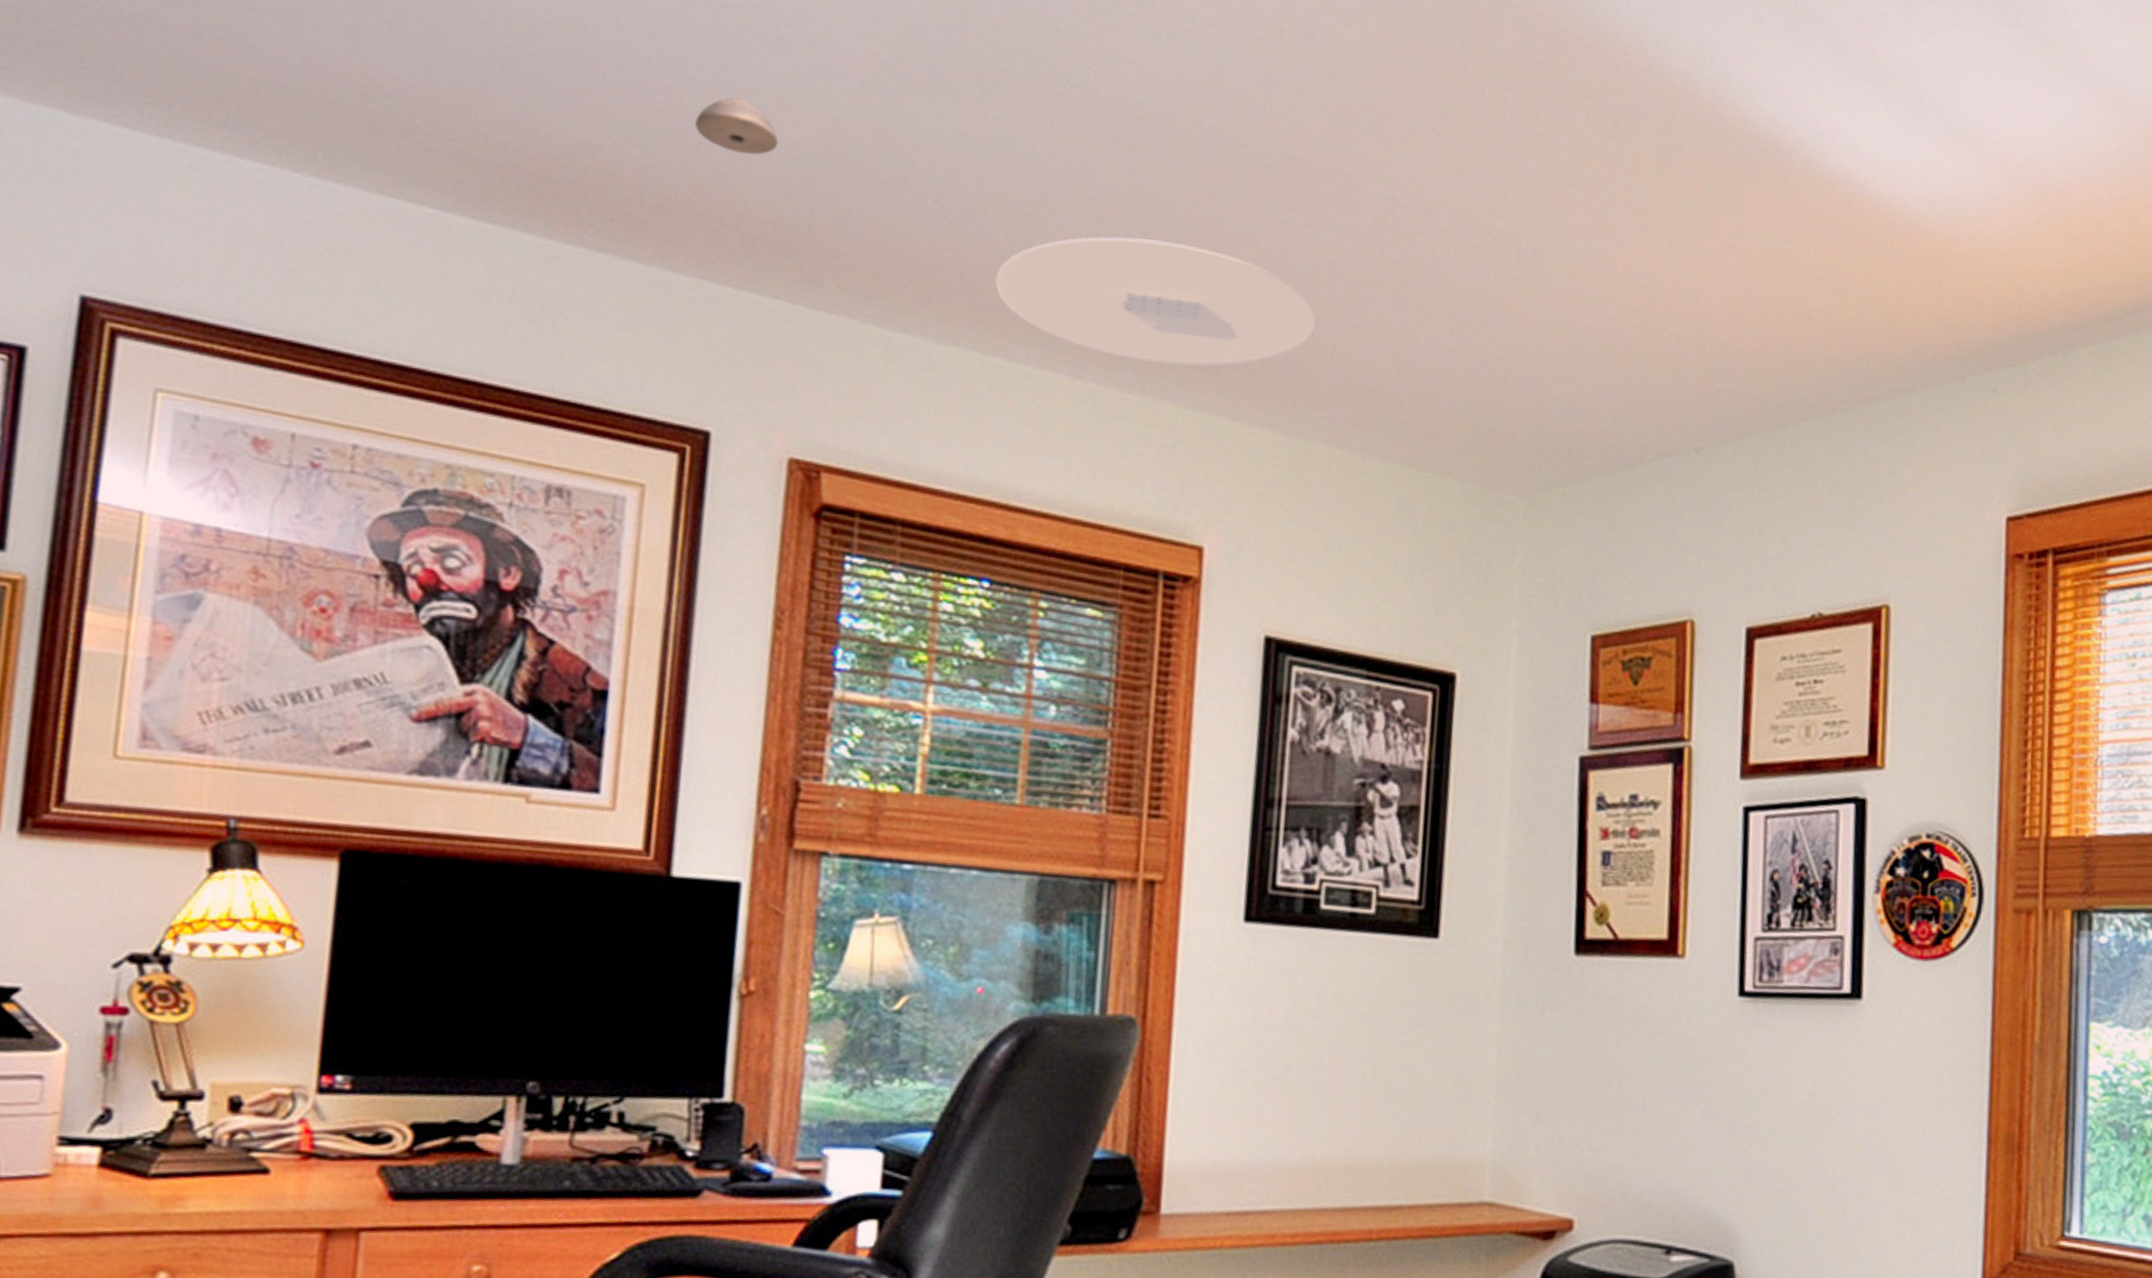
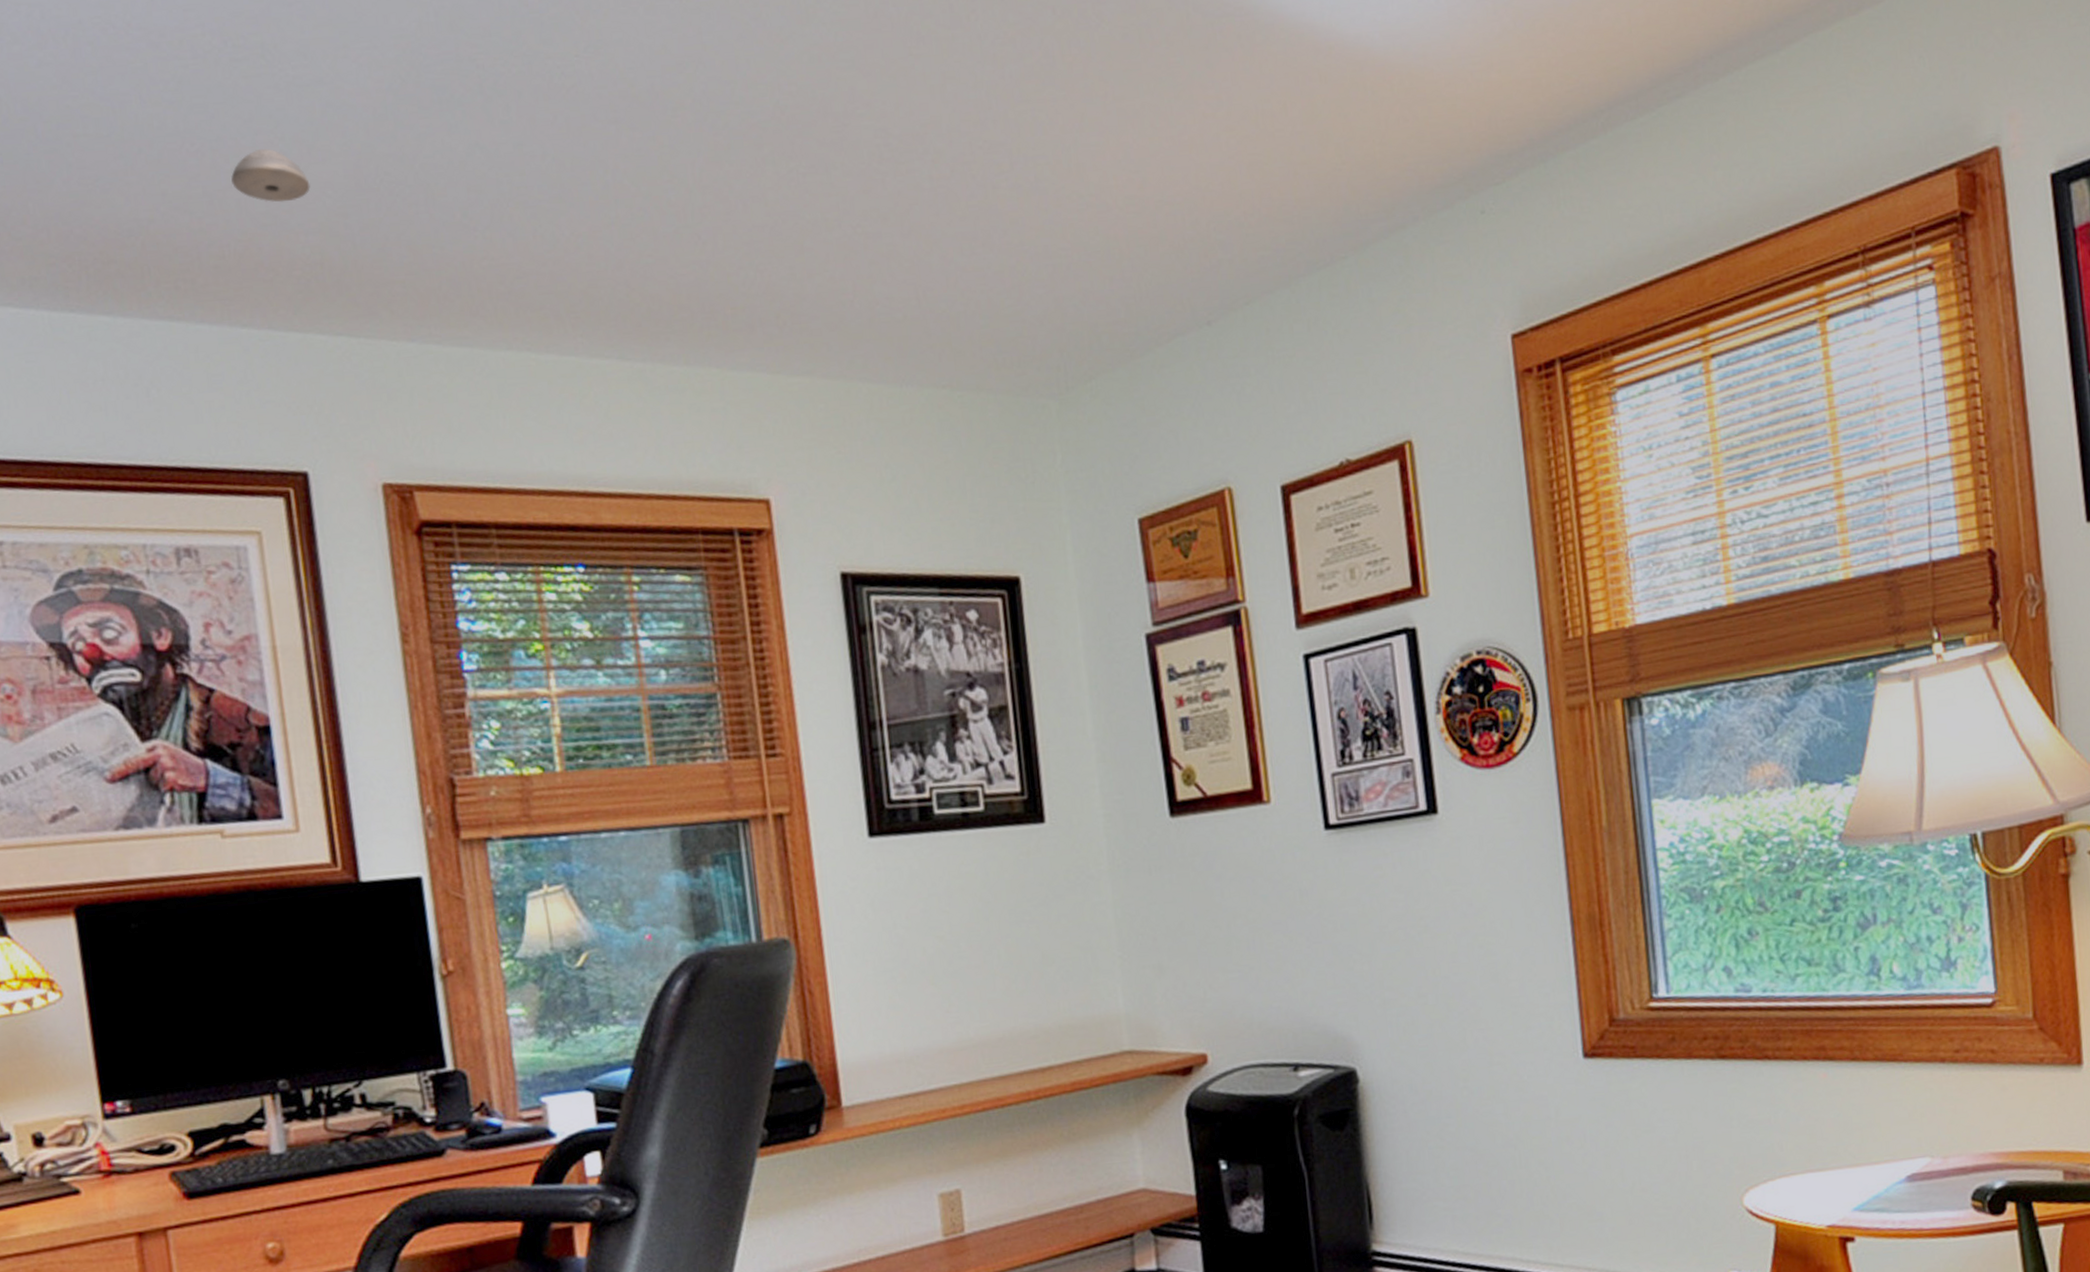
ceiling light: present [995,236,1316,366] -> none [533,212,834,334]

